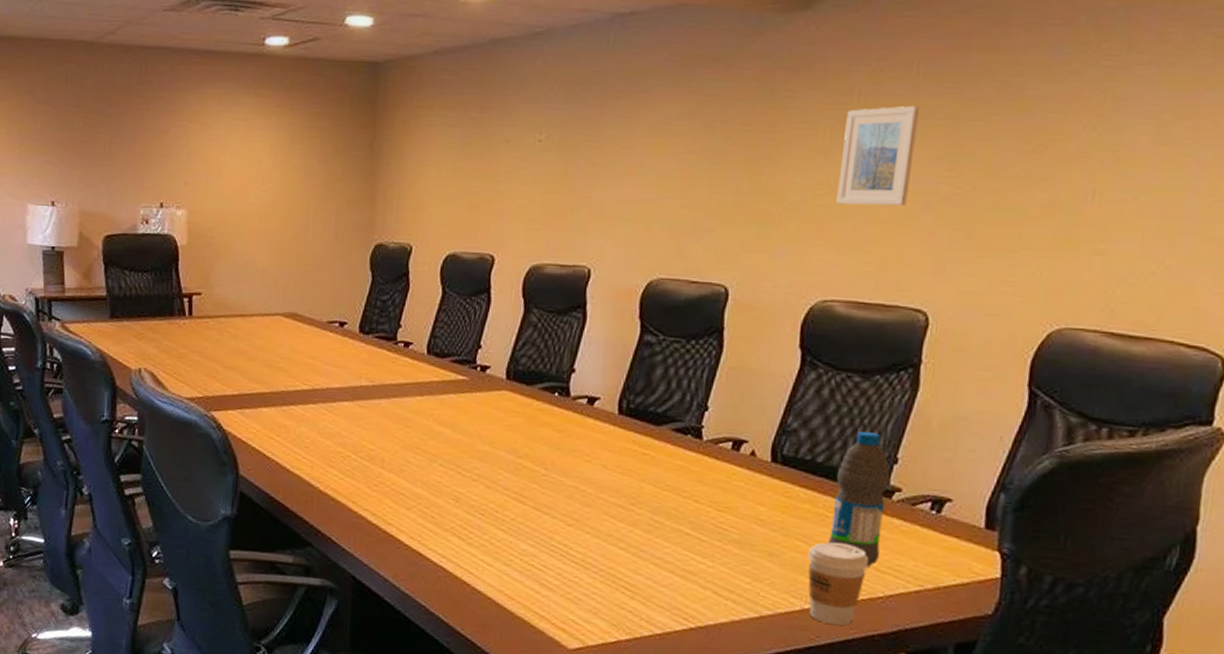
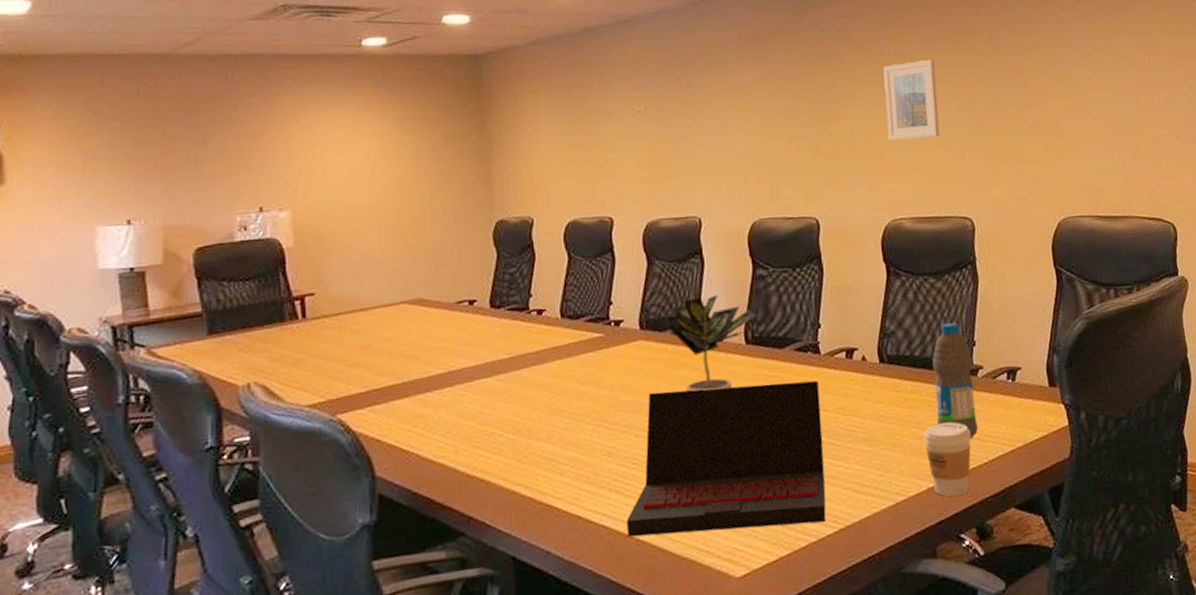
laptop: none [464,446,694,616] -> present [627,380,826,537]
potted plant: none [528,355,635,457] -> present [659,295,755,392]

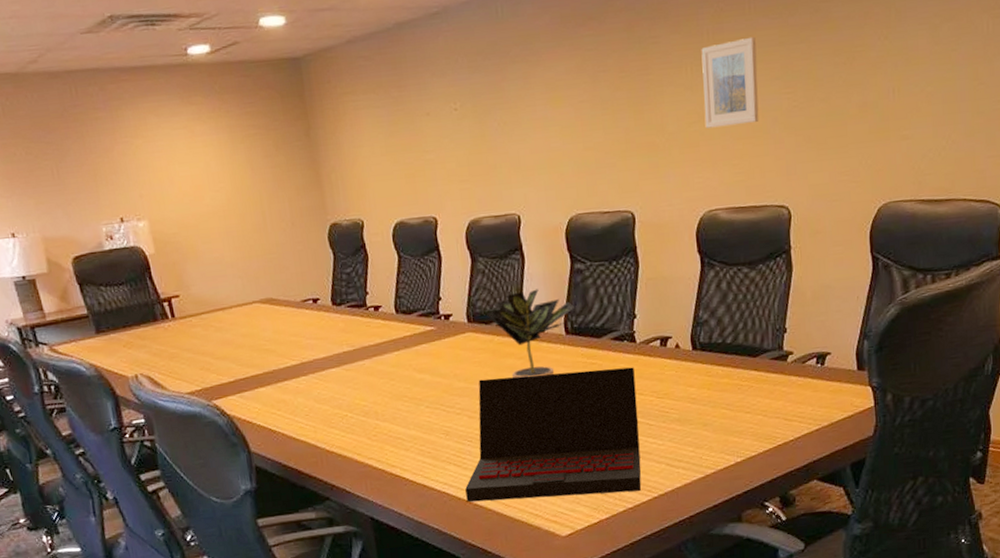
coffee cup: present [923,422,972,497] -> none [732,403,779,470]
water bottle: present [932,322,978,439] -> none [744,310,785,419]

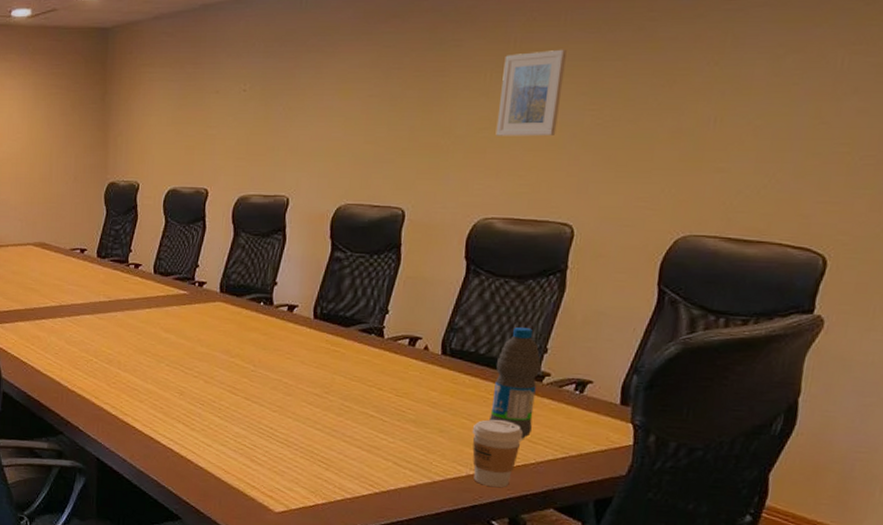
laptop: present [465,367,641,502] -> none [189,348,377,483]
potted plant: present [485,289,574,379] -> none [238,270,327,355]
coffee cup: none [732,403,779,470] -> present [472,419,523,487]
water bottle: none [744,310,785,419] -> present [490,326,541,439]

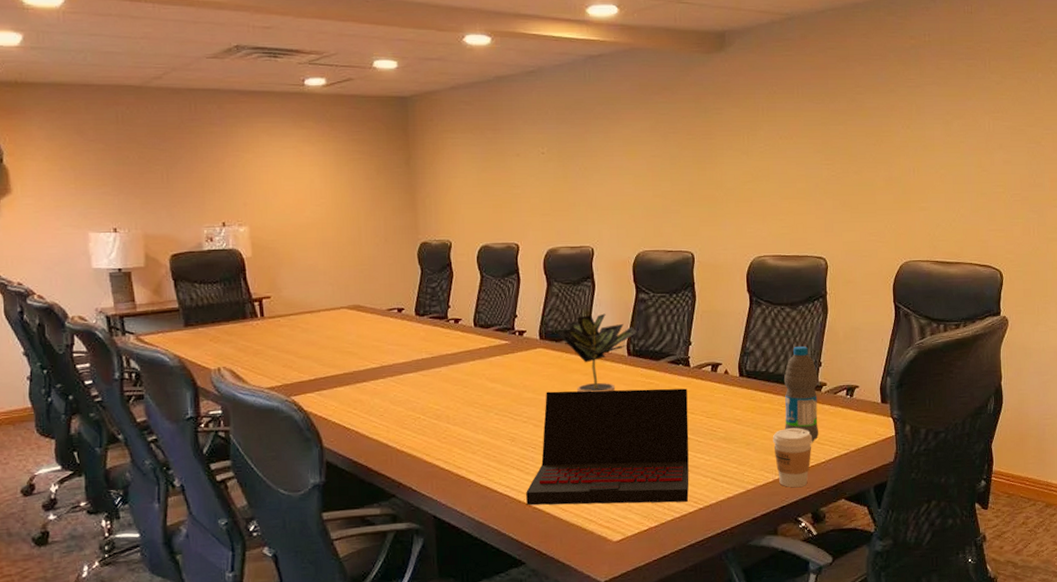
laptop: none [189,348,377,483] -> present [526,388,689,505]
potted plant: none [238,270,327,355] -> present [556,313,637,392]
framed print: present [495,49,567,137] -> none [757,116,803,188]

